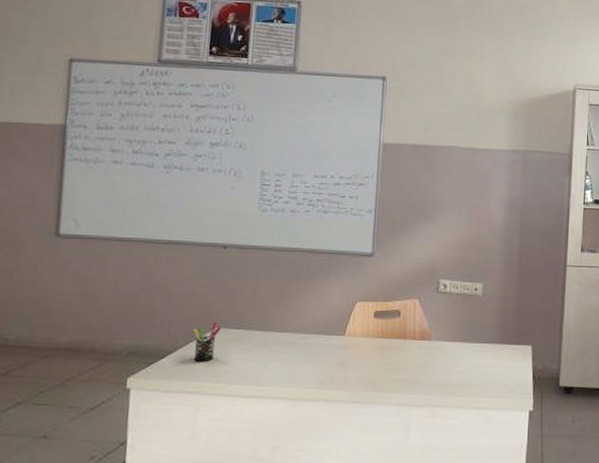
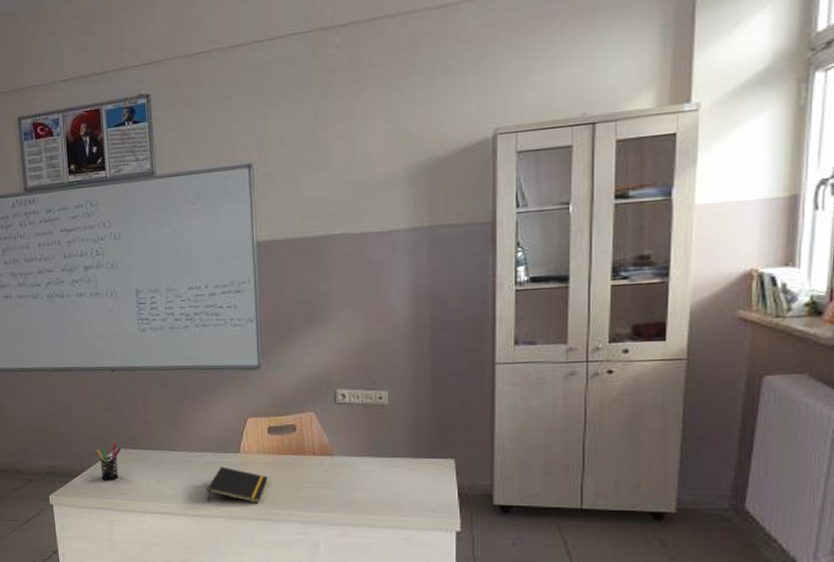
notepad: none [306,349,369,386] -> present [206,466,268,504]

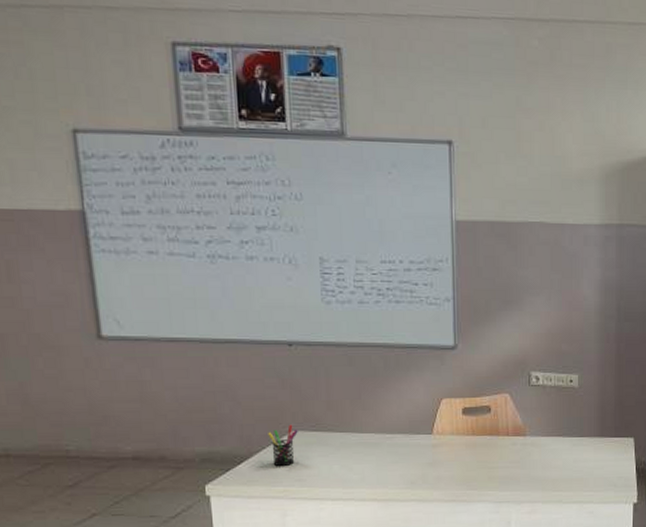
notepad: present [206,466,268,504] -> none [396,448,462,486]

